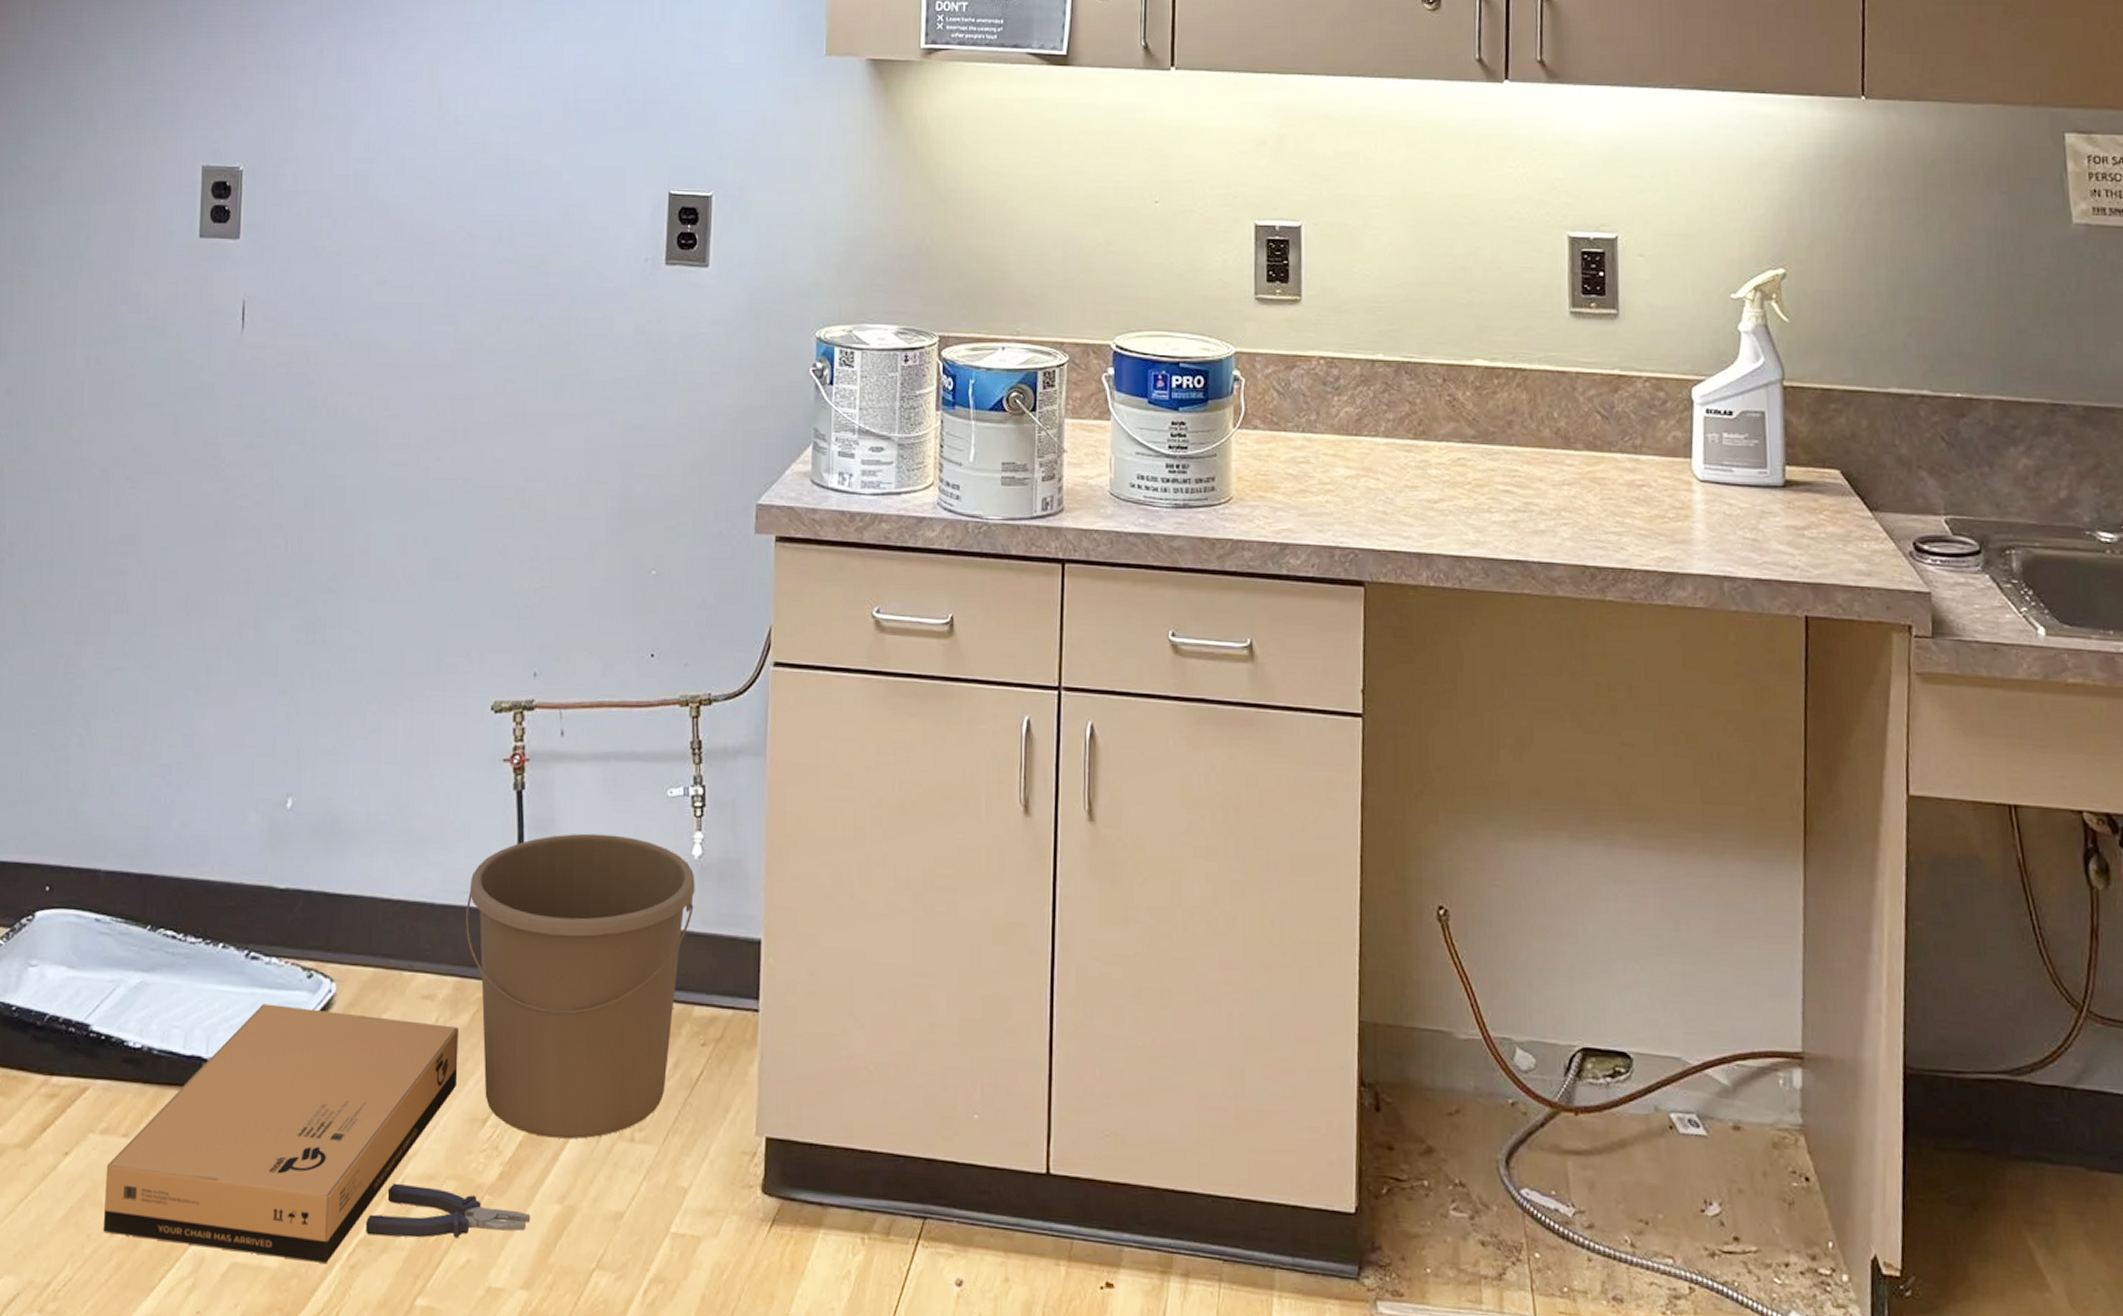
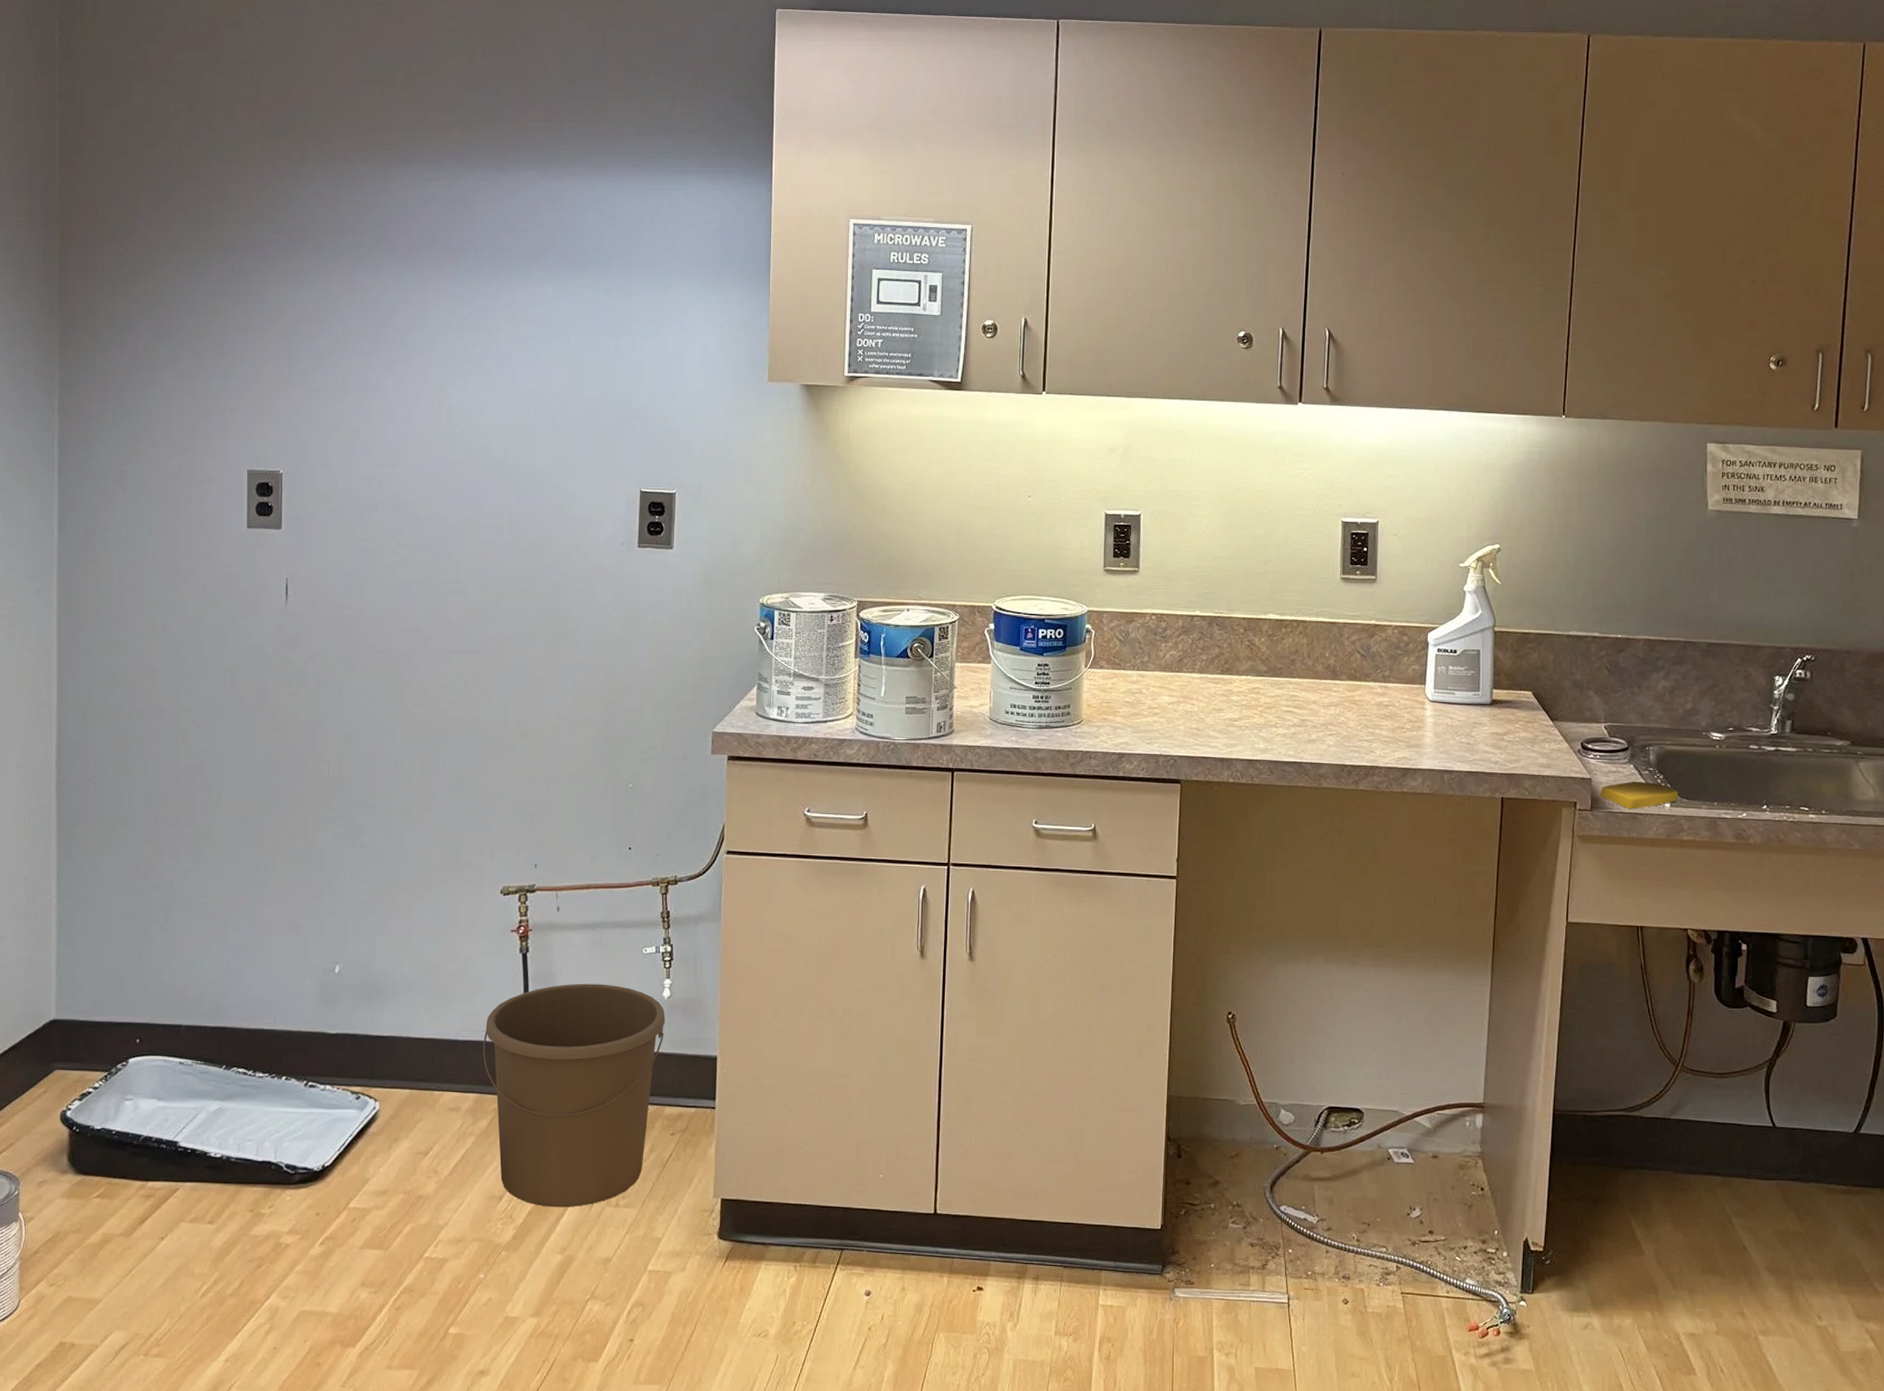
cardboard box: present [102,1003,459,1263] -> none [195,1120,479,1307]
pliers: present [366,1182,531,1239] -> none [408,1246,539,1285]
sponge: none [1945,597,2057,638] -> present [1601,781,1679,809]

